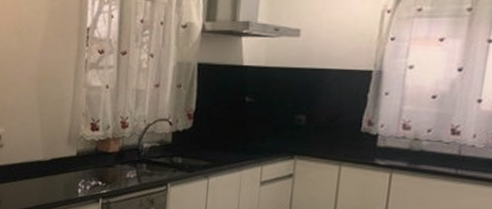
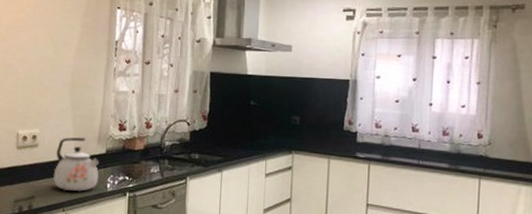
kettle: none [20,137,69,196] -> present [53,137,99,191]

